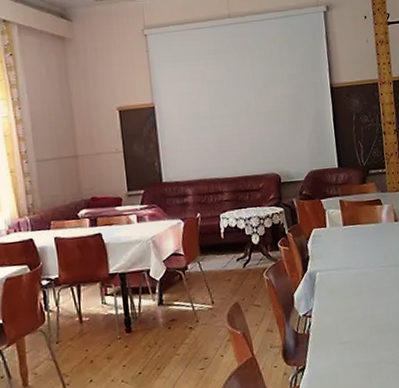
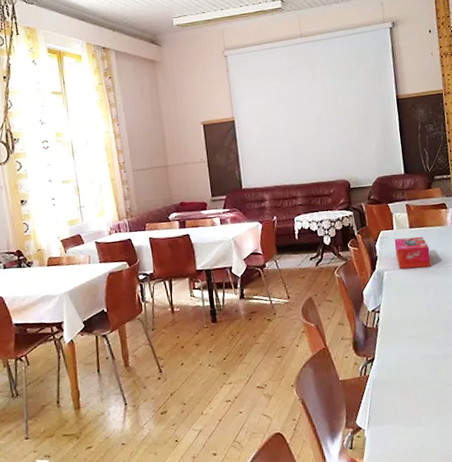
tissue box: none [327,234,365,270] -> present [394,236,431,269]

